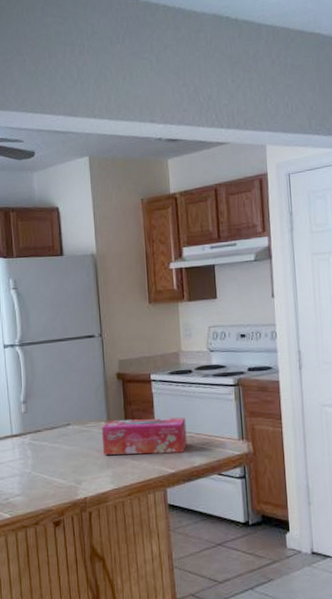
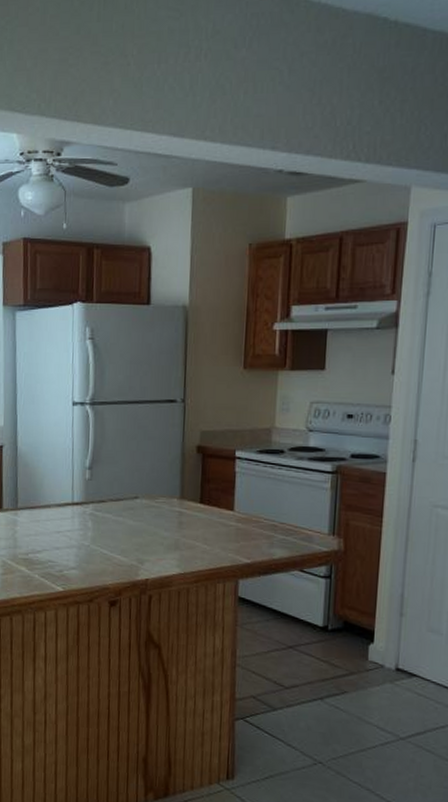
tissue box: present [101,417,187,455] -> none [172,497,271,542]

